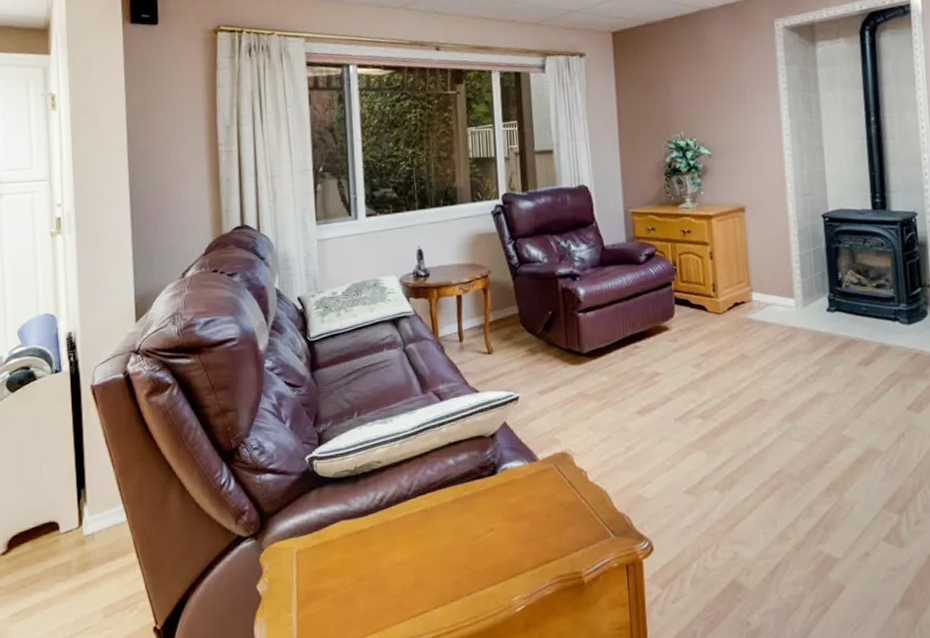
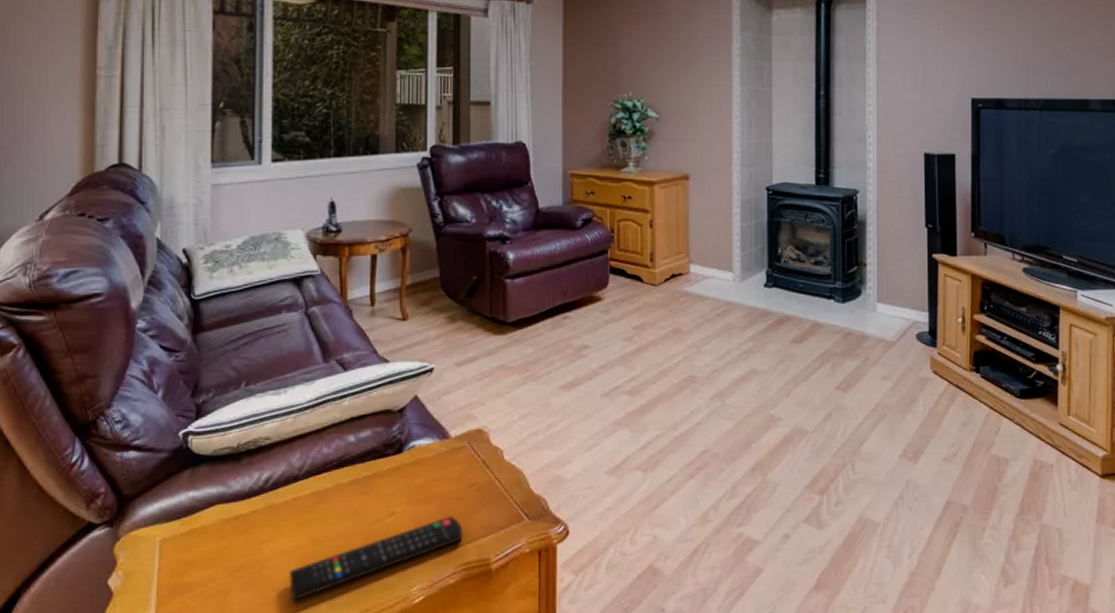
remote control: none [405,532,555,607] -> present [288,515,462,600]

